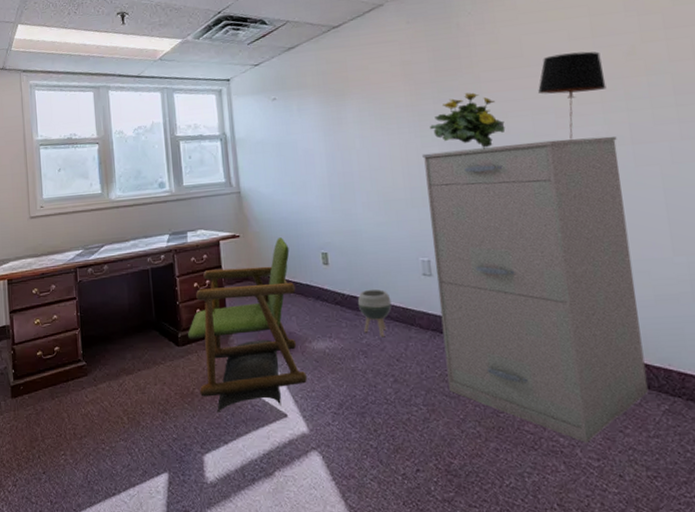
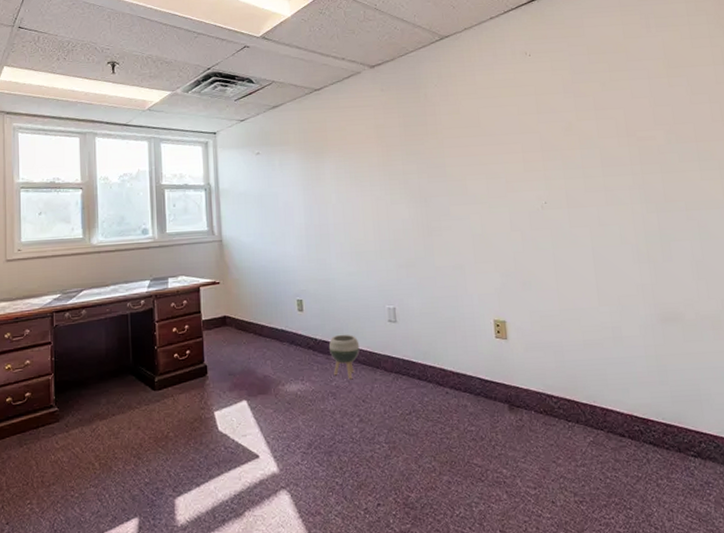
chair: present [188,237,307,413] -> none [165,285,279,456]
filing cabinet: present [422,136,649,444] -> none [391,200,577,474]
flowering plant: present [430,92,506,149] -> none [399,156,464,208]
table lamp: present [538,51,607,140] -> none [492,125,548,202]

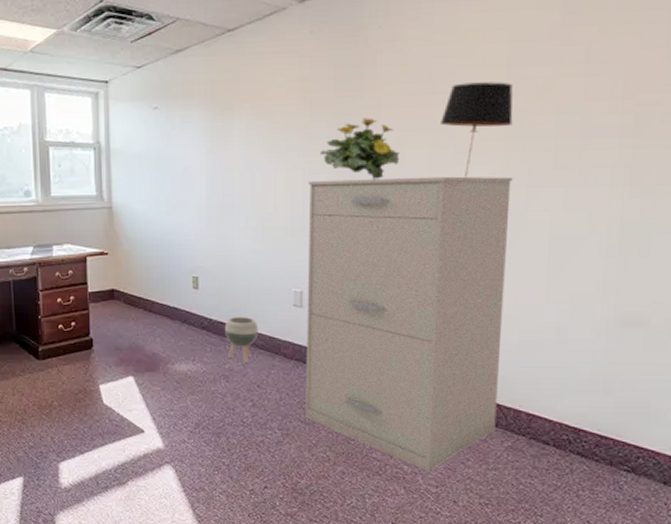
filing cabinet: none [391,200,577,474] -> present [305,176,513,472]
flowering plant: none [399,156,464,208] -> present [321,118,400,181]
table lamp: none [492,125,548,202] -> present [441,82,513,177]

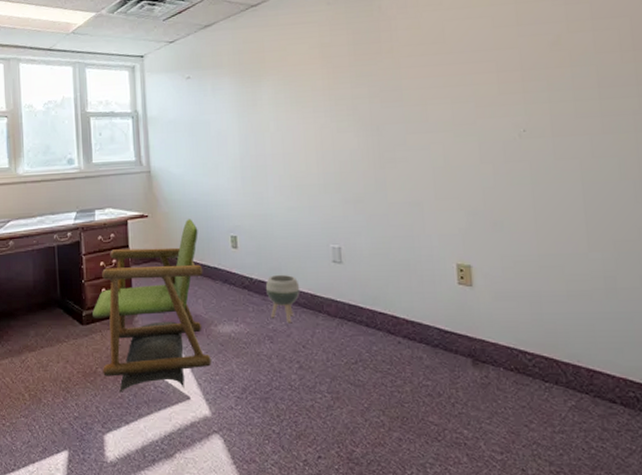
chair: none [49,258,166,425] -> present [92,219,211,393]
filing cabinet: present [305,176,513,472] -> none [337,127,556,437]
flowering plant: present [321,118,400,181] -> none [347,78,424,136]
table lamp: present [441,82,513,177] -> none [459,39,529,130]

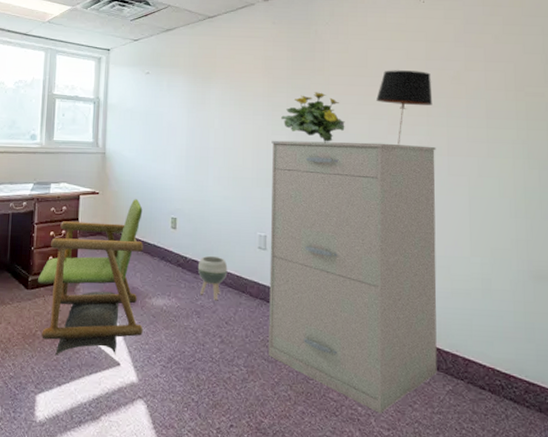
filing cabinet: none [337,127,556,437] -> present [268,140,437,414]
flowering plant: none [347,78,424,136] -> present [281,92,345,143]
table lamp: none [459,39,529,130] -> present [376,70,433,145]

